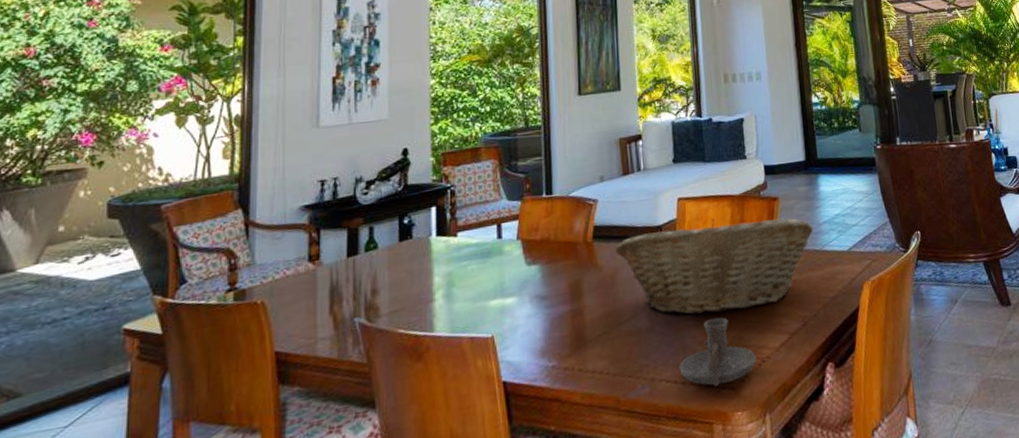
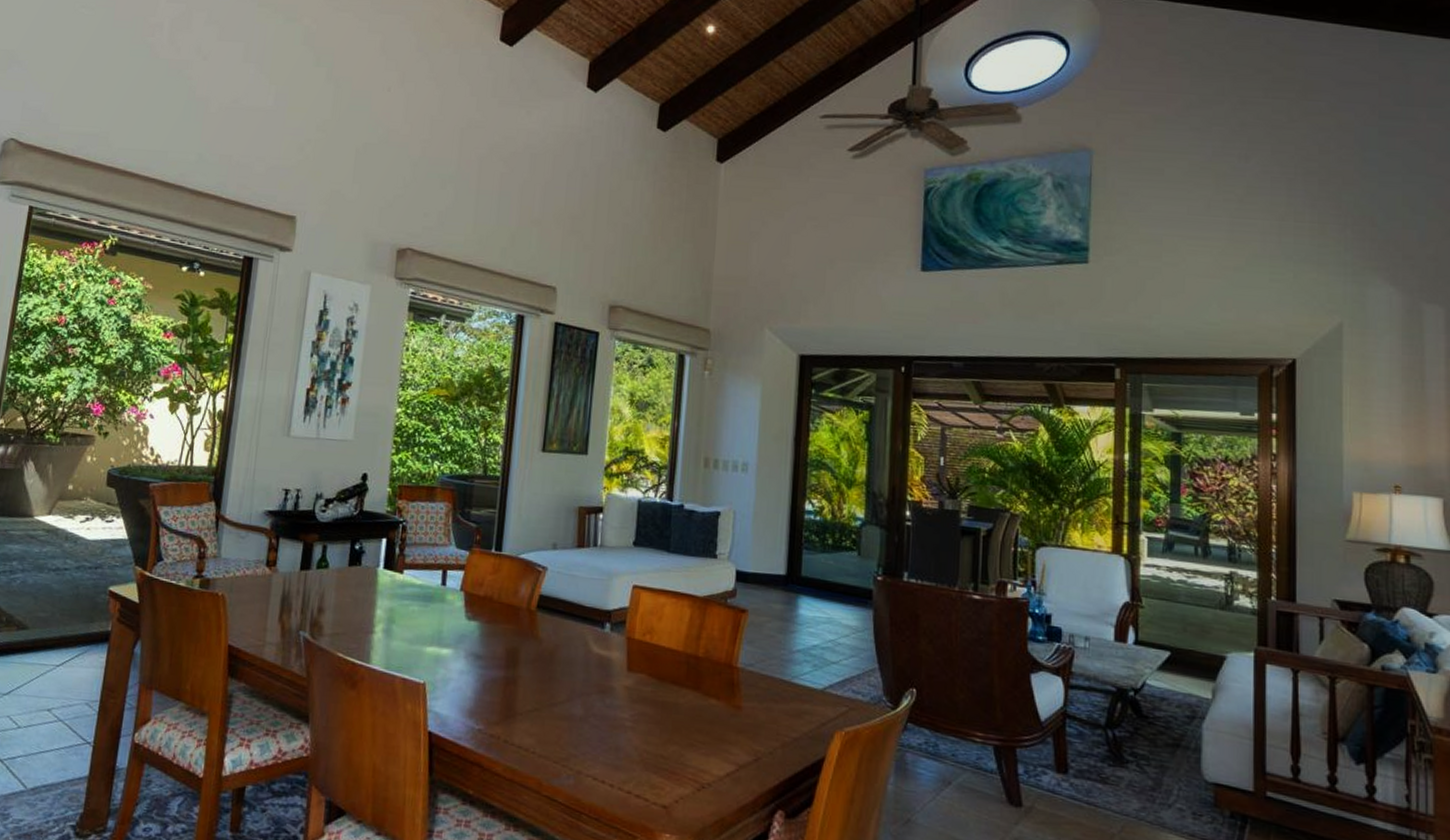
fruit basket: present [615,218,814,315] -> none [558,614,784,727]
candle holder: present [679,317,757,388] -> none [609,725,696,800]

